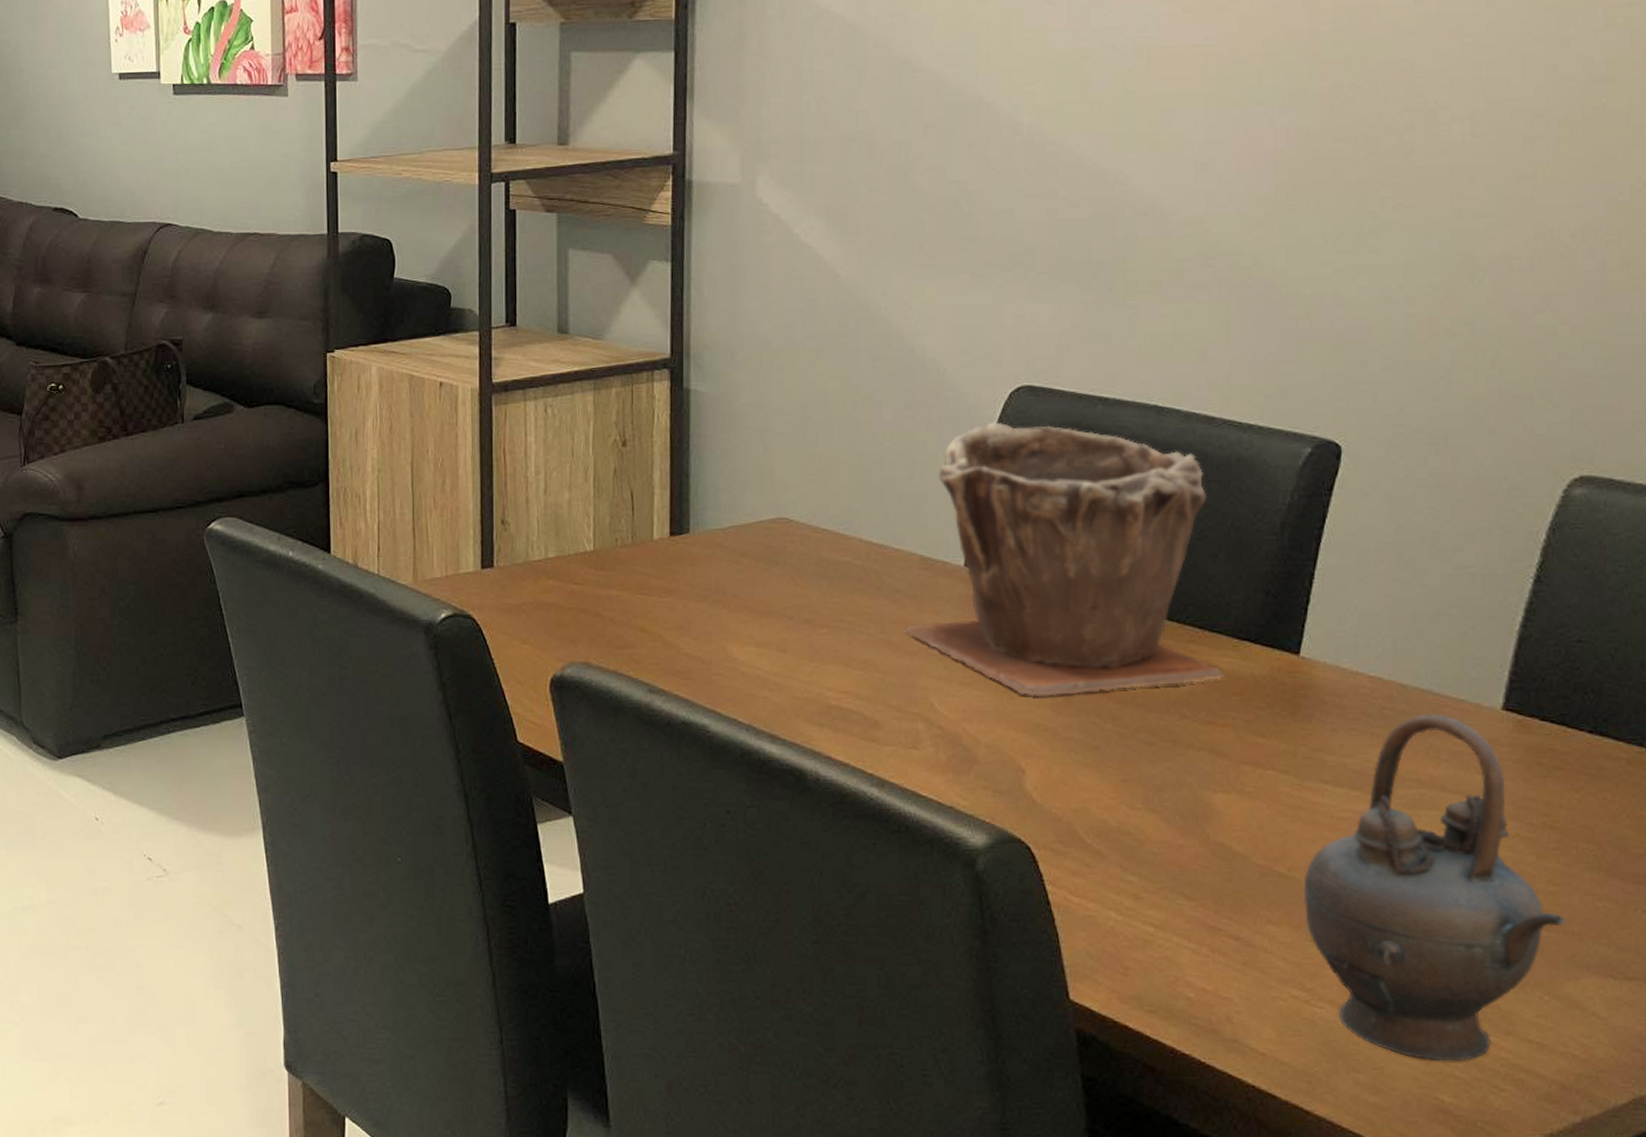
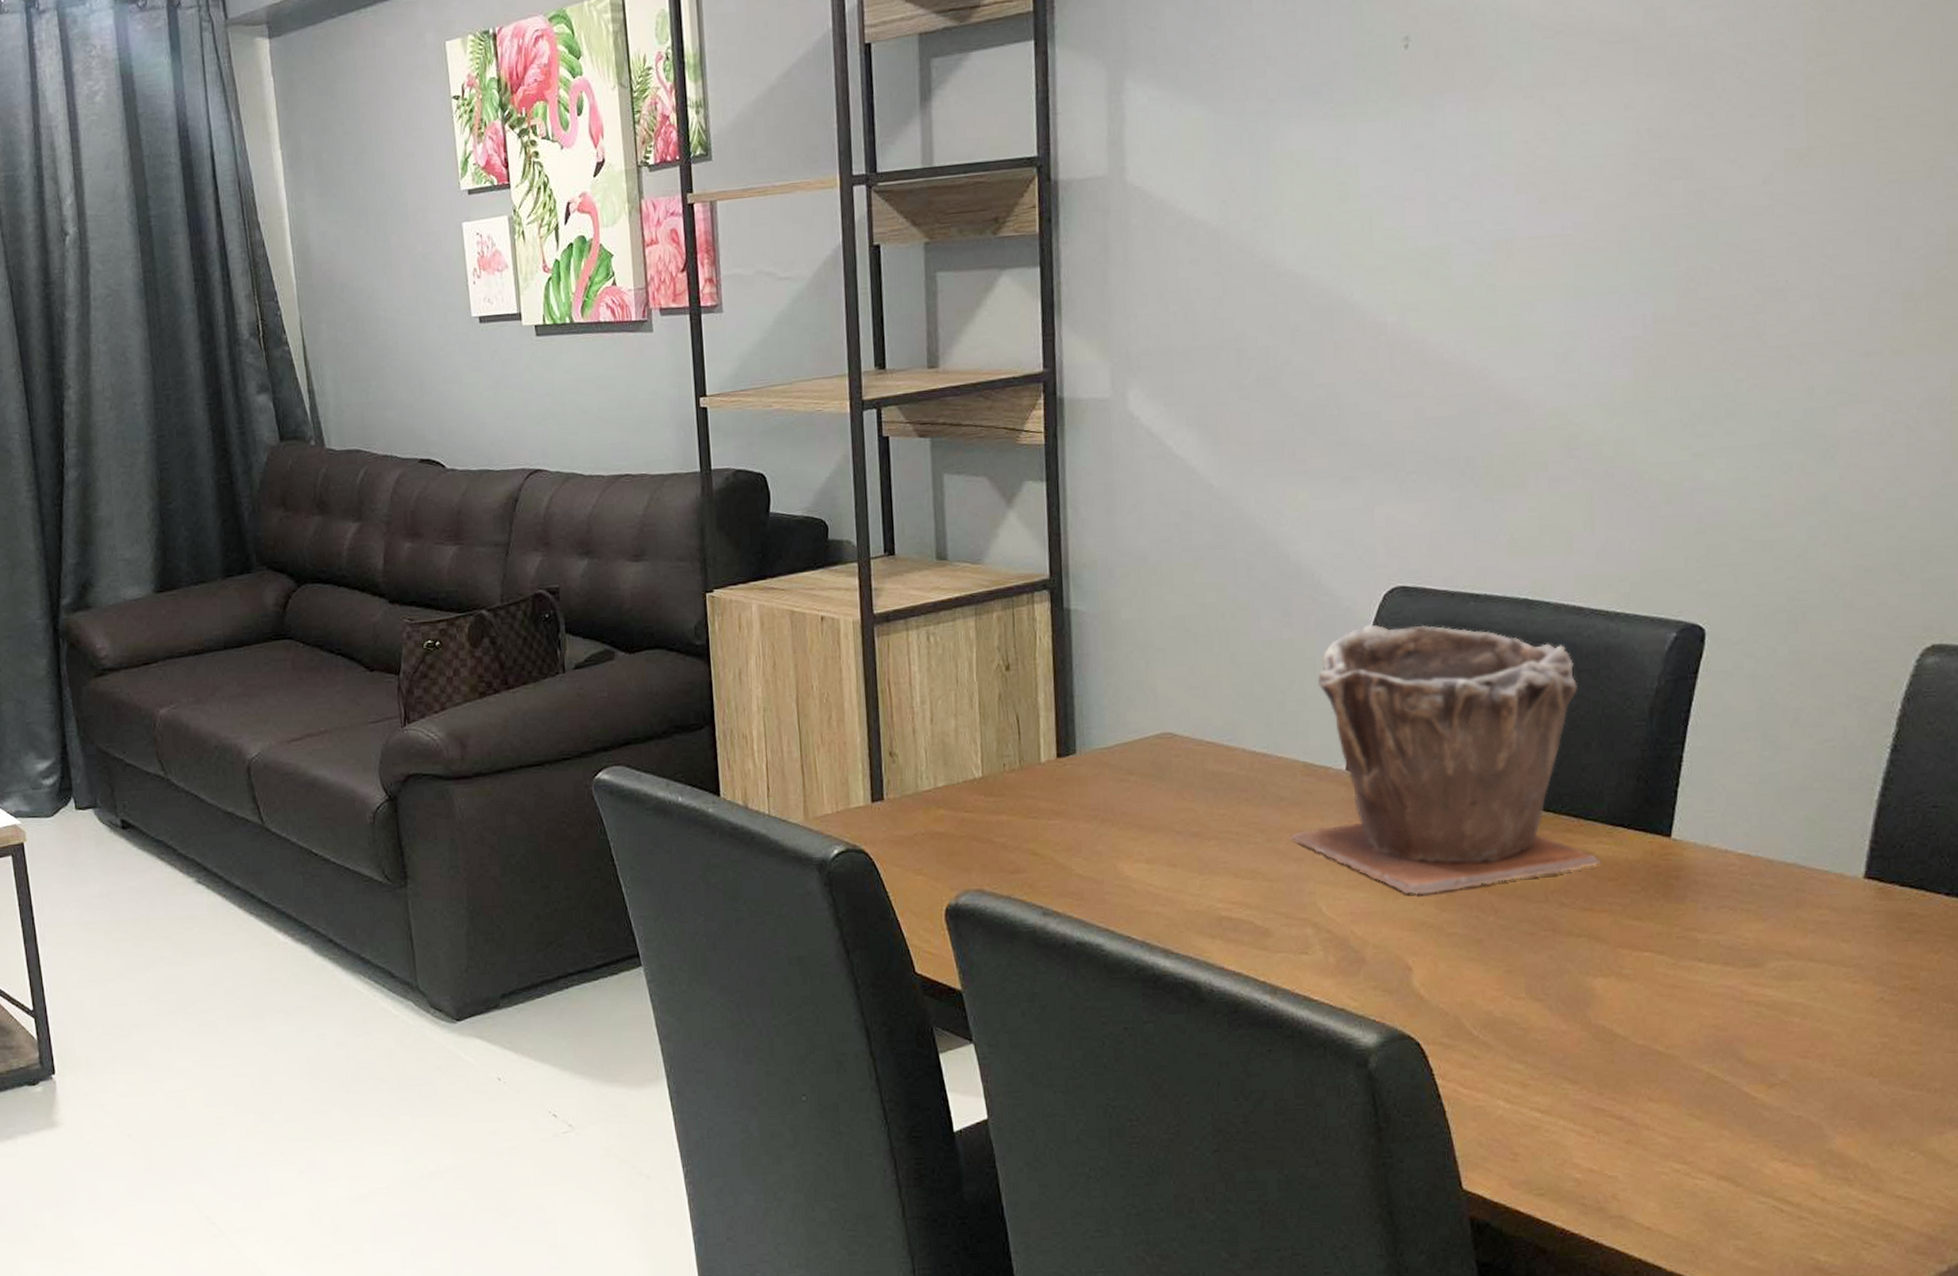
teapot: present [1305,714,1566,1061] -> none [1682,887,1929,1222]

